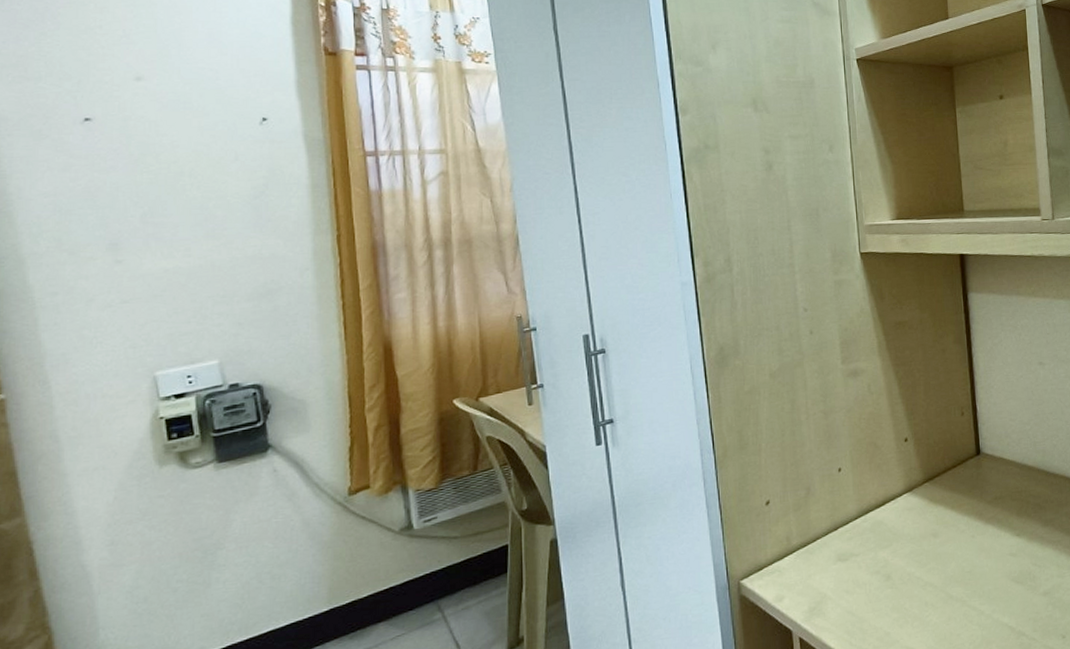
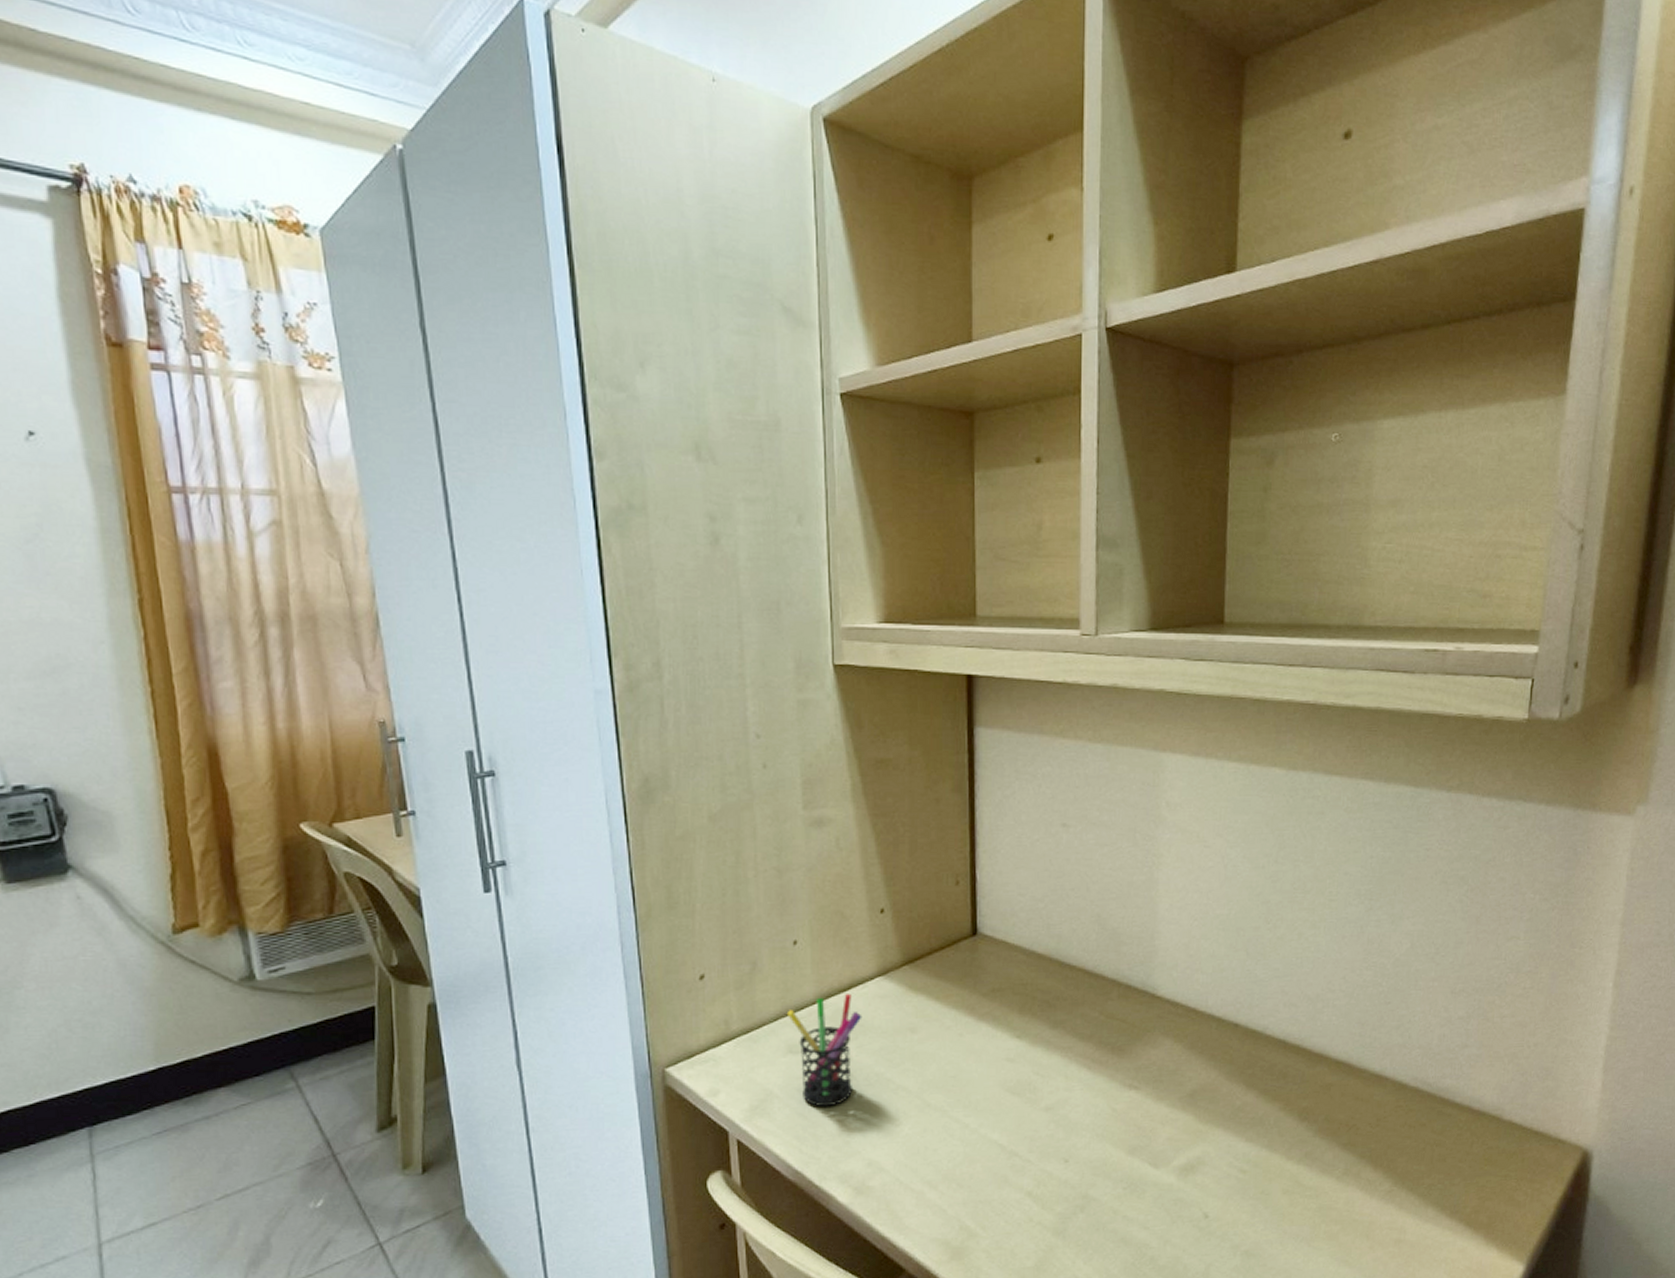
pen holder: none [835,508,895,605] -> present [786,993,862,1107]

